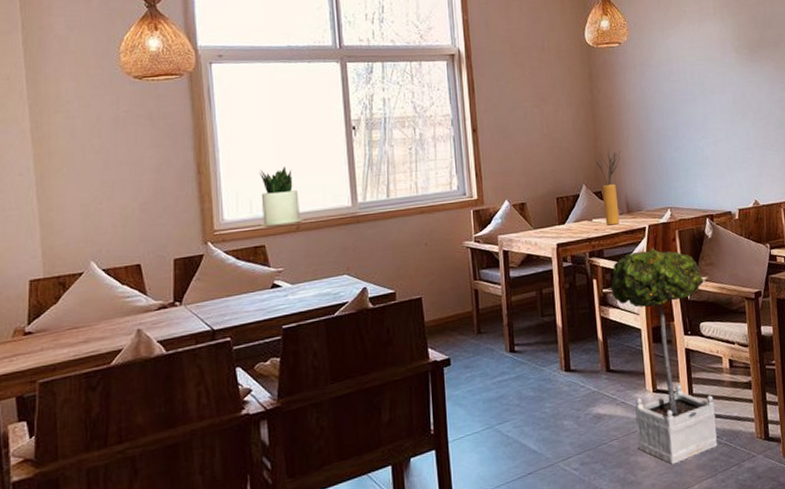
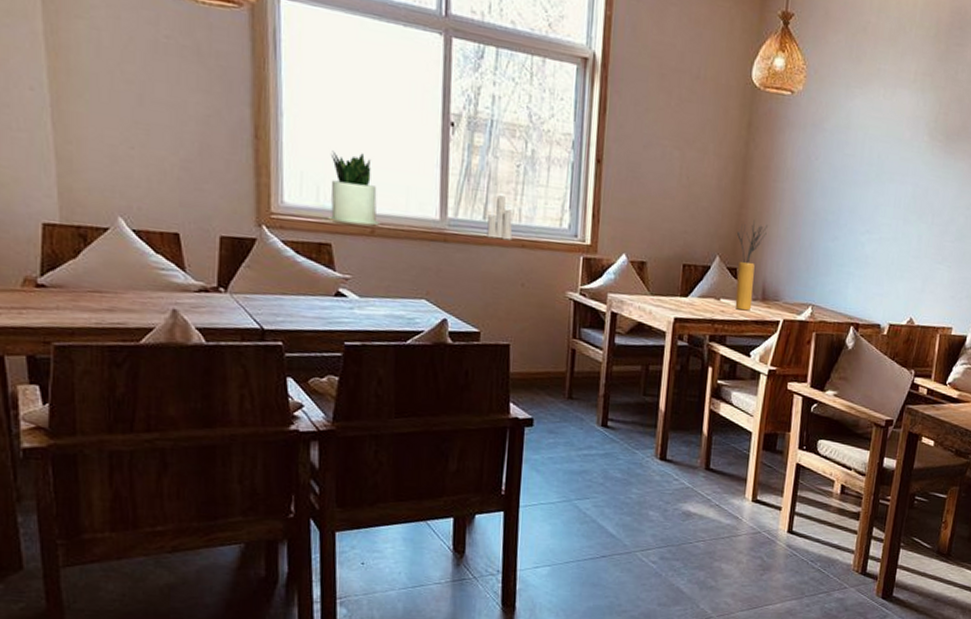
candle: none [391,173,413,212] -> present [487,192,513,241]
potted tree: present [610,247,718,465] -> none [725,345,832,579]

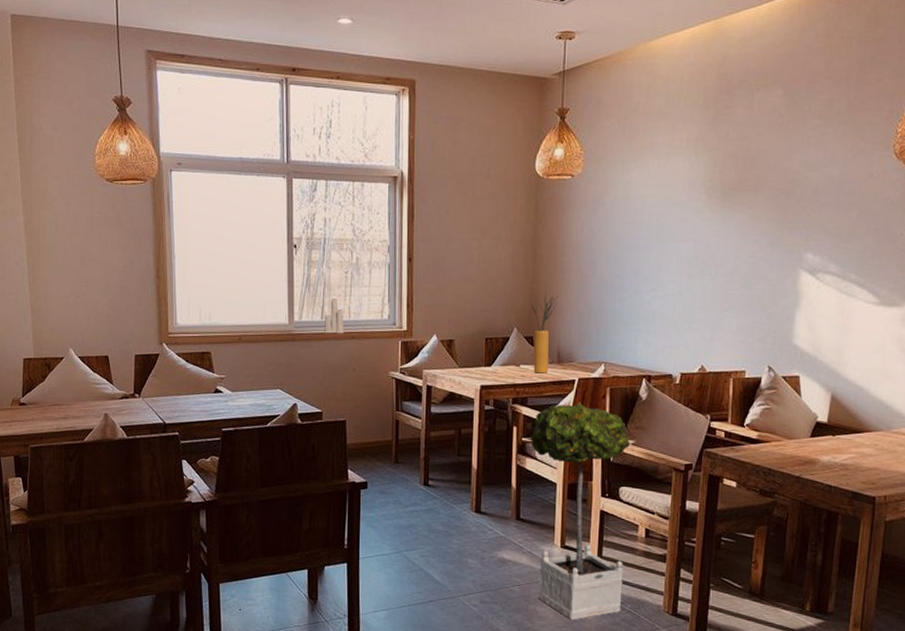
planter: present [327,150,381,228] -> none [208,279,245,336]
potted tree: none [725,345,832,579] -> present [530,402,630,620]

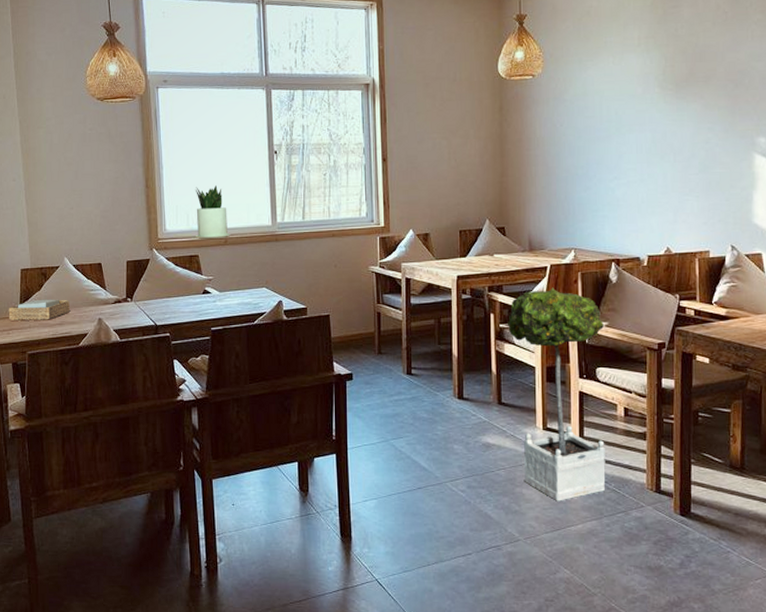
napkin holder: none [10,391,74,413] -> present [8,299,69,321]
planter: none [208,279,245,336] -> present [195,185,231,240]
candle: present [324,296,345,334] -> none [306,197,325,233]
vase: present [530,292,558,374] -> none [500,184,526,262]

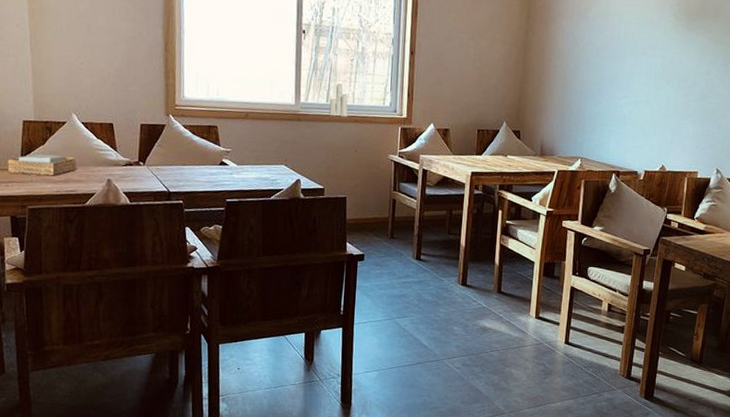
planter: present [195,185,231,240] -> none [215,57,252,112]
candle: none [306,197,325,233] -> present [329,81,348,117]
potted tree: present [507,287,606,501] -> none [513,191,599,382]

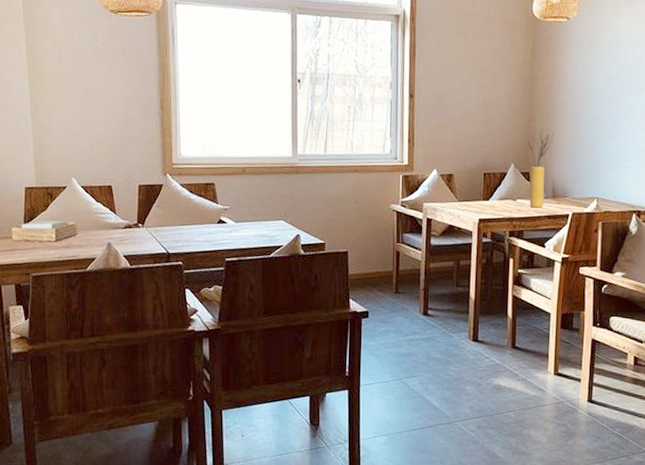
candle: present [329,81,348,117] -> none [327,130,347,167]
vase: none [519,92,544,165] -> present [527,130,554,208]

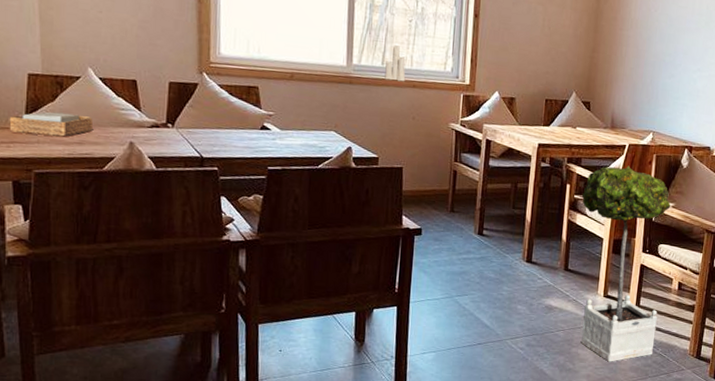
candle: none [327,130,347,167] -> present [384,43,406,82]
potted tree: none [525,235,620,444] -> present [581,165,670,362]
vase: present [527,130,554,208] -> none [588,61,615,137]

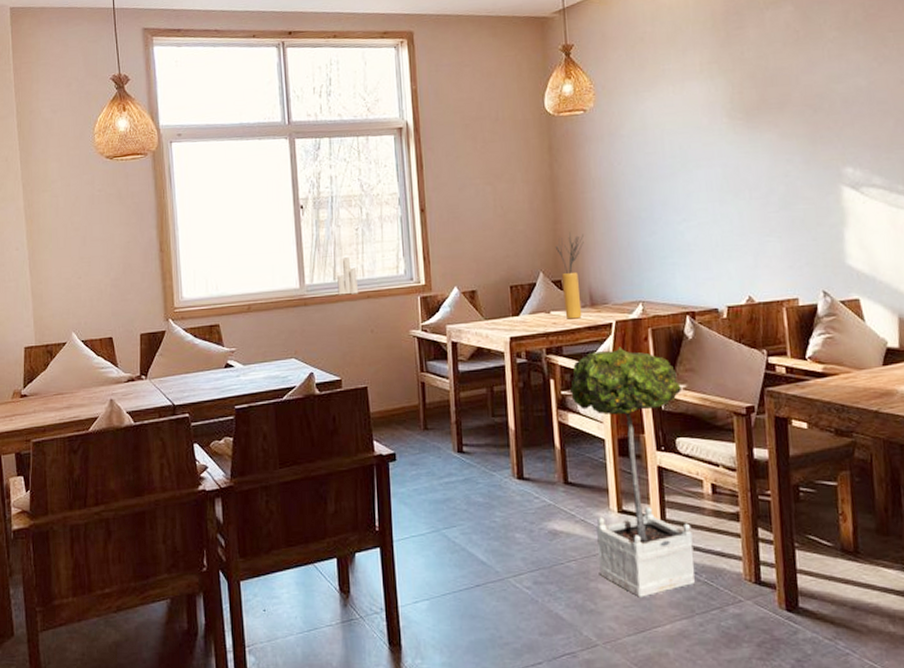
napkin holder: present [9,112,93,137] -> none [11,379,78,405]
vase: none [588,61,615,137] -> present [555,232,584,319]

